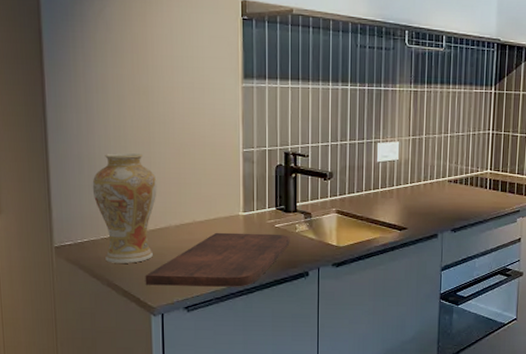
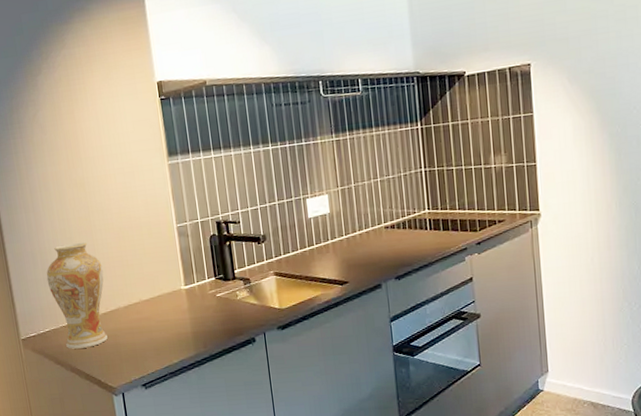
cutting board: present [145,232,290,287] -> none [103,303,233,367]

